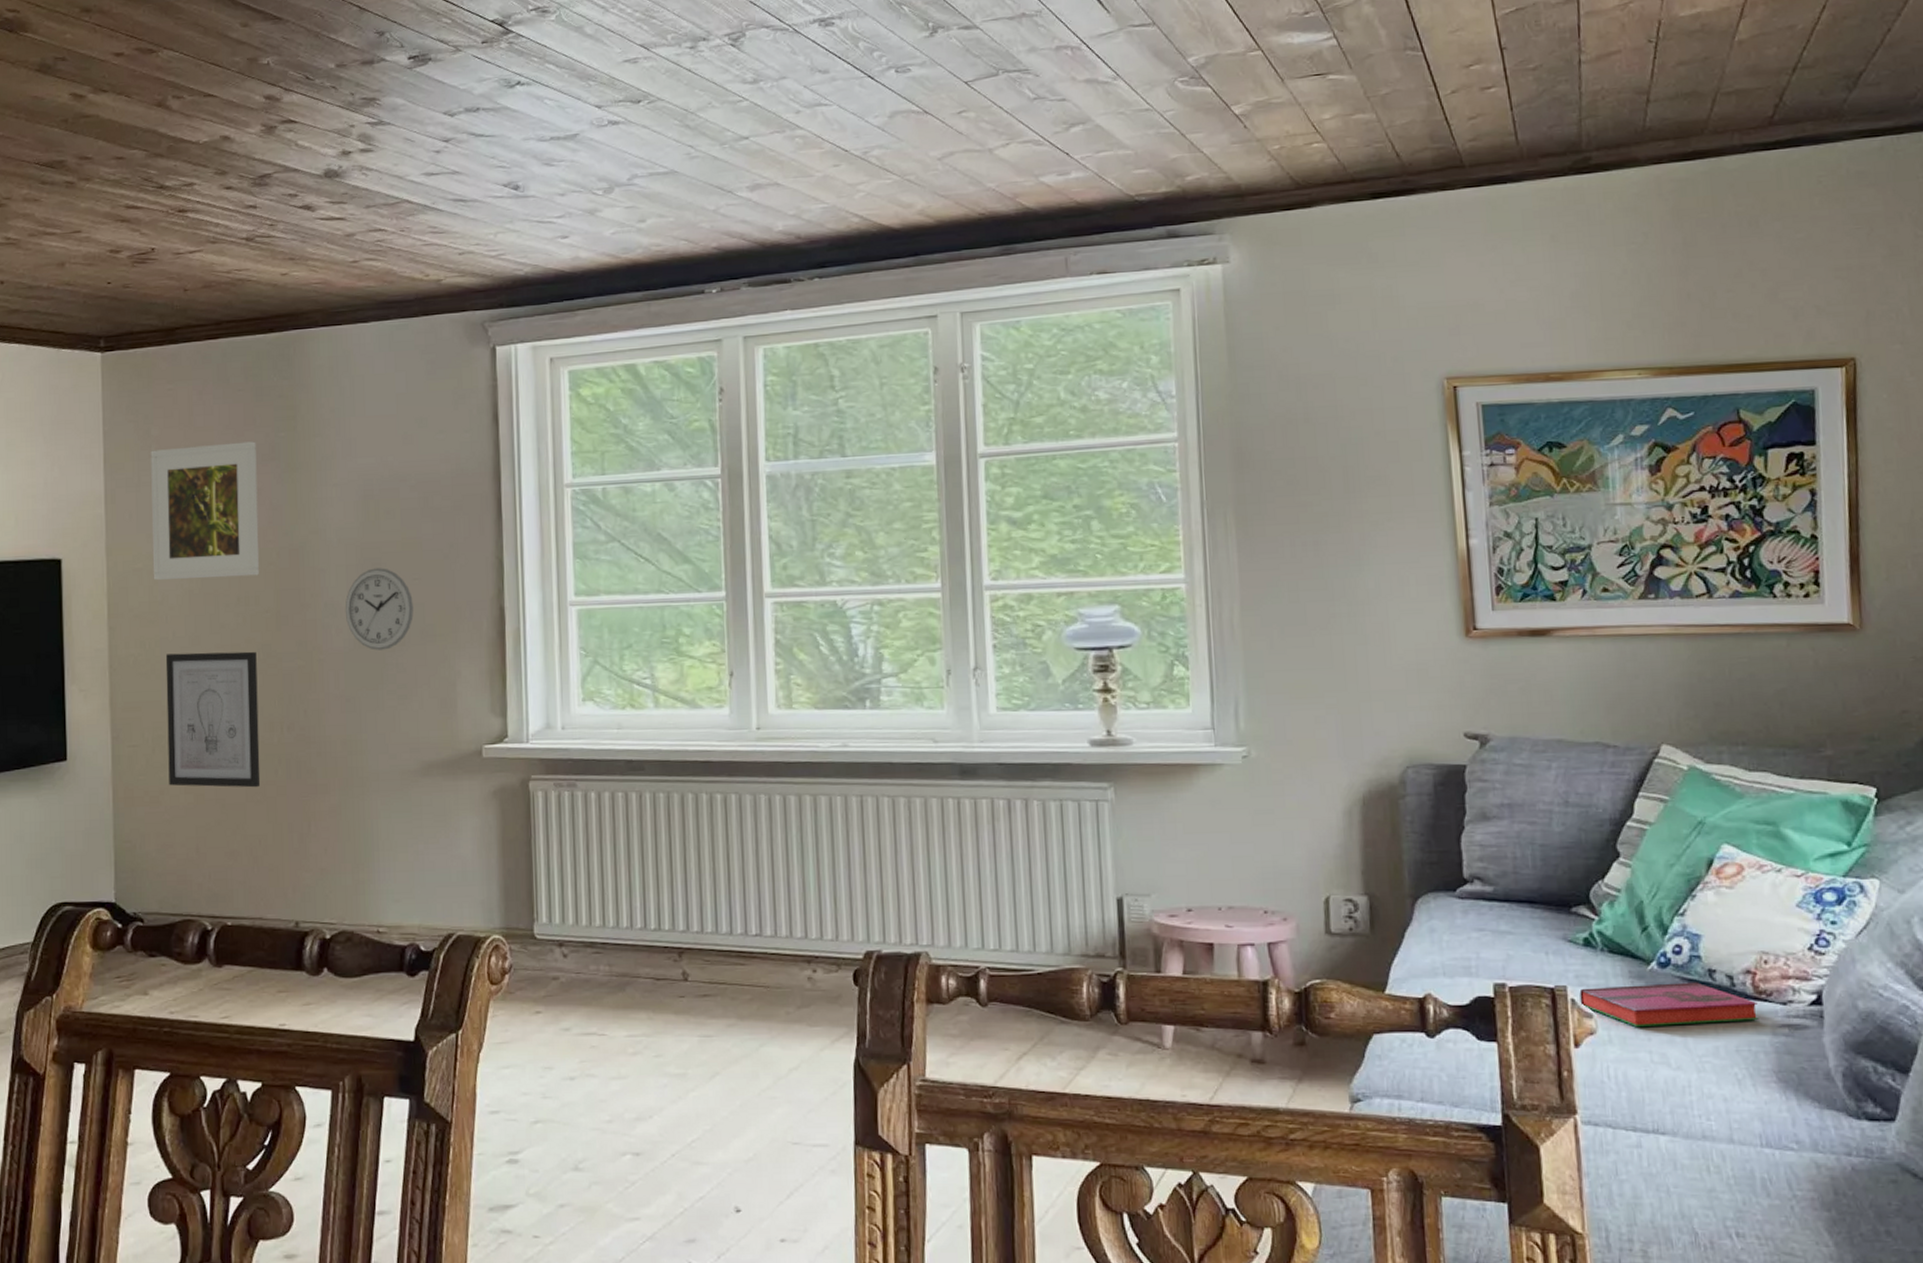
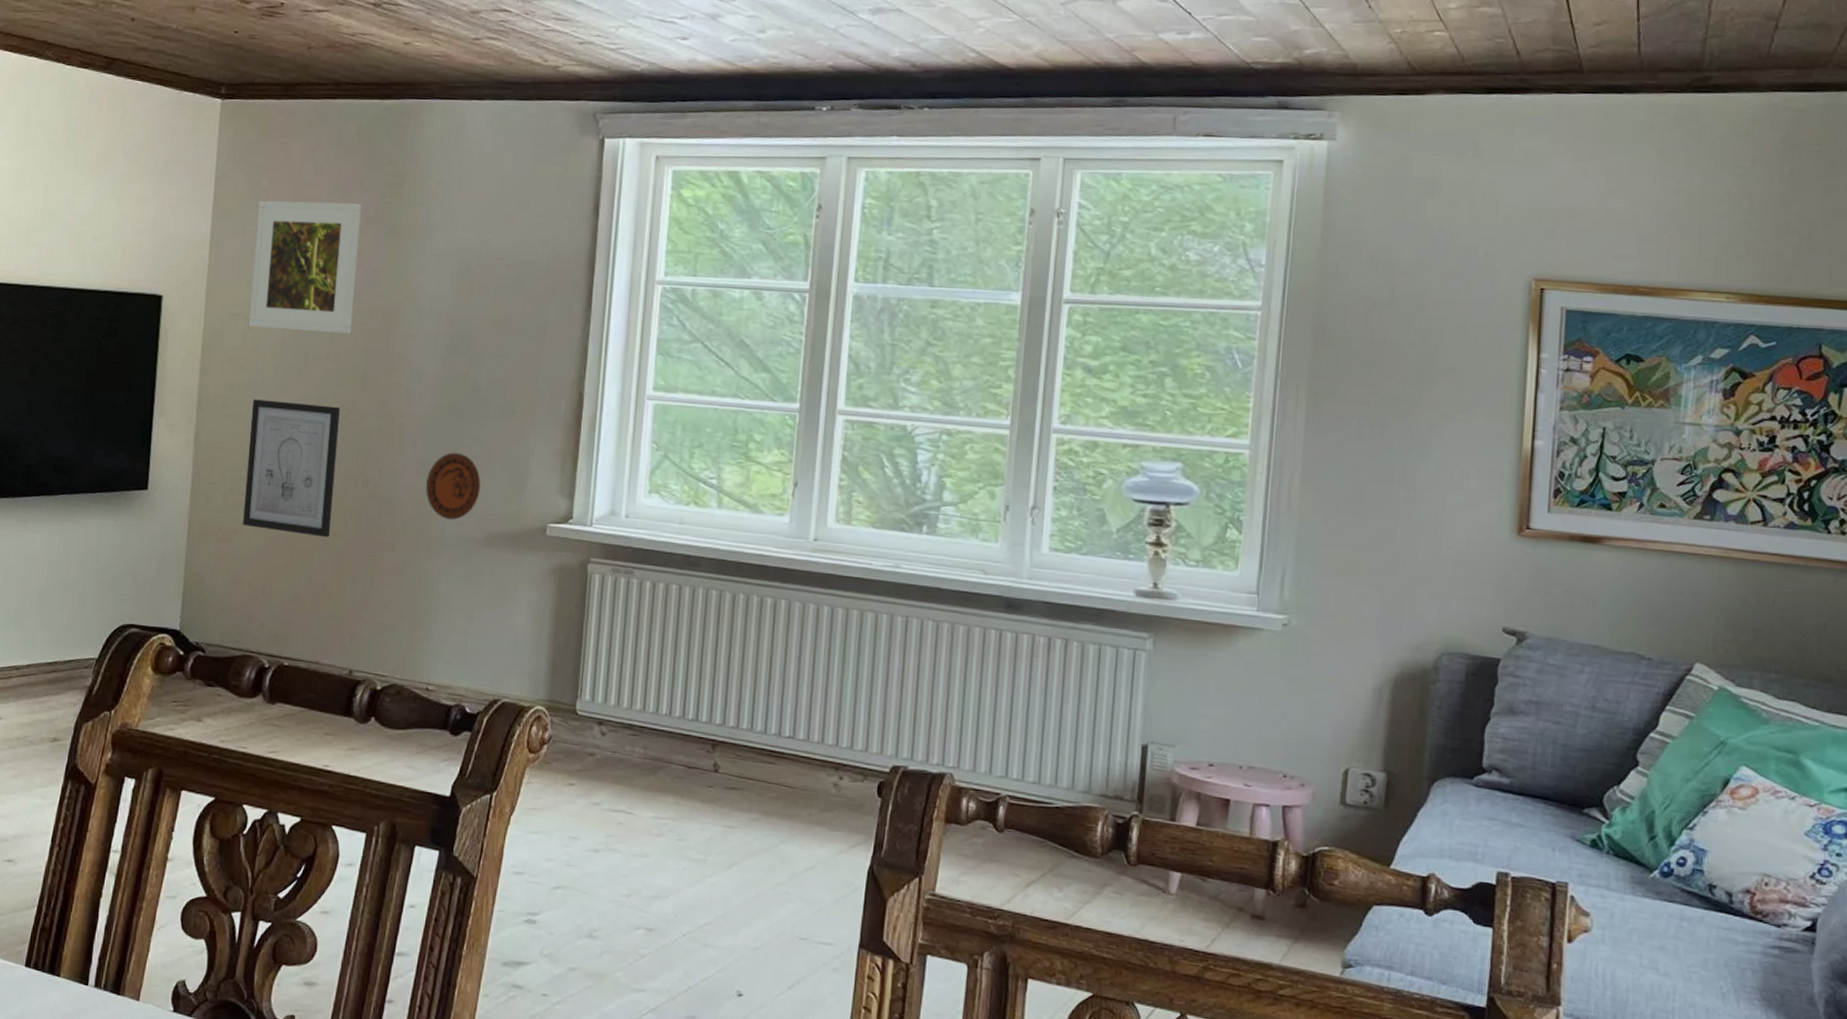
wall clock: present [345,568,414,650] -> none [429,340,496,421]
decorative plate: none [353,683,410,753] -> present [426,452,481,520]
hardback book: present [1579,982,1759,1027] -> none [1579,887,1753,939]

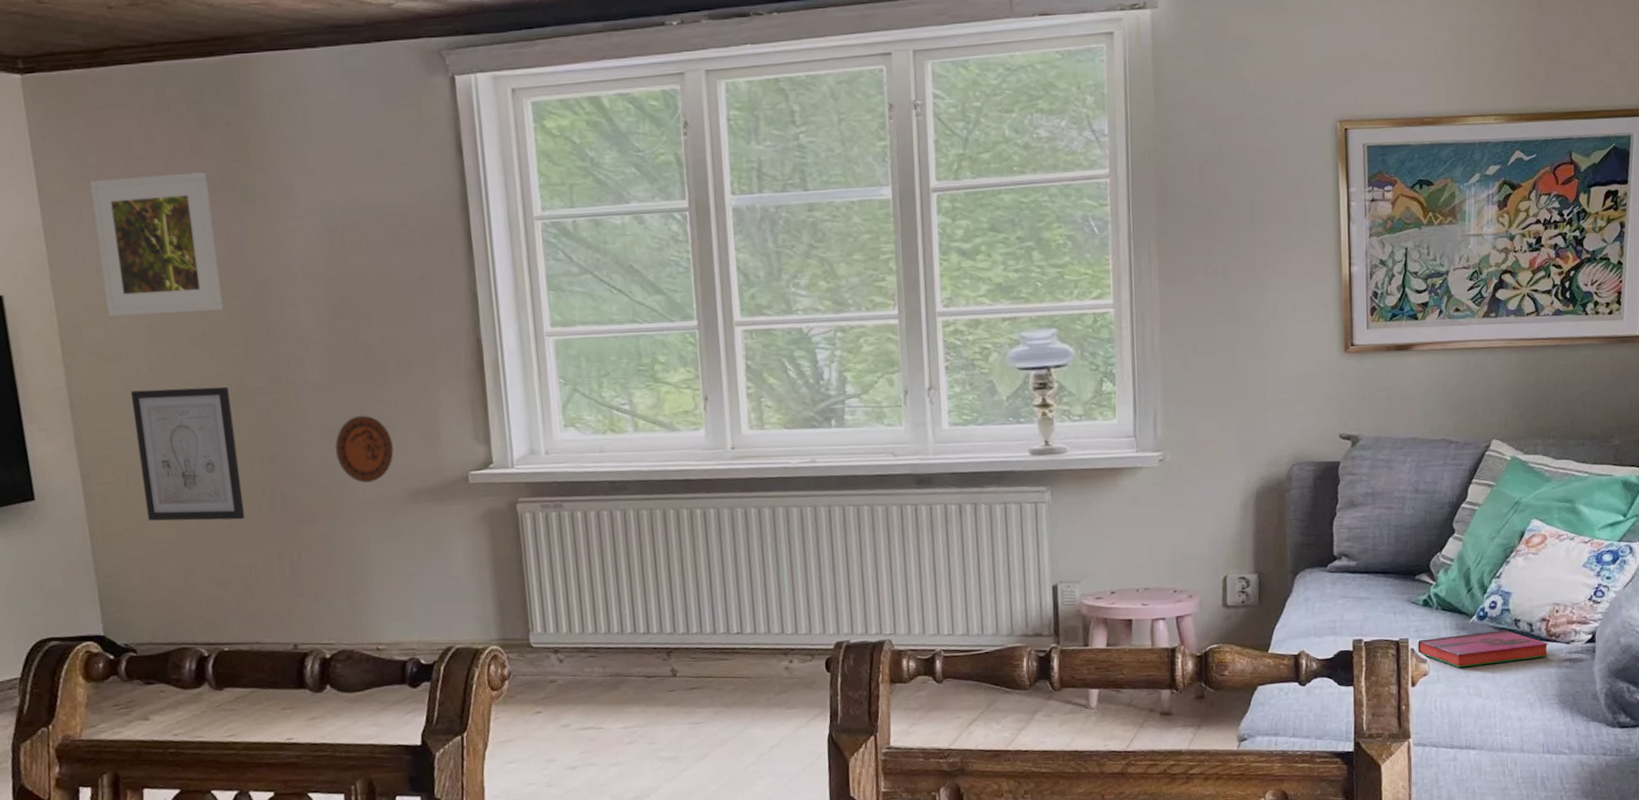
hardback book: none [1579,887,1753,939] -> present [1418,630,1549,668]

